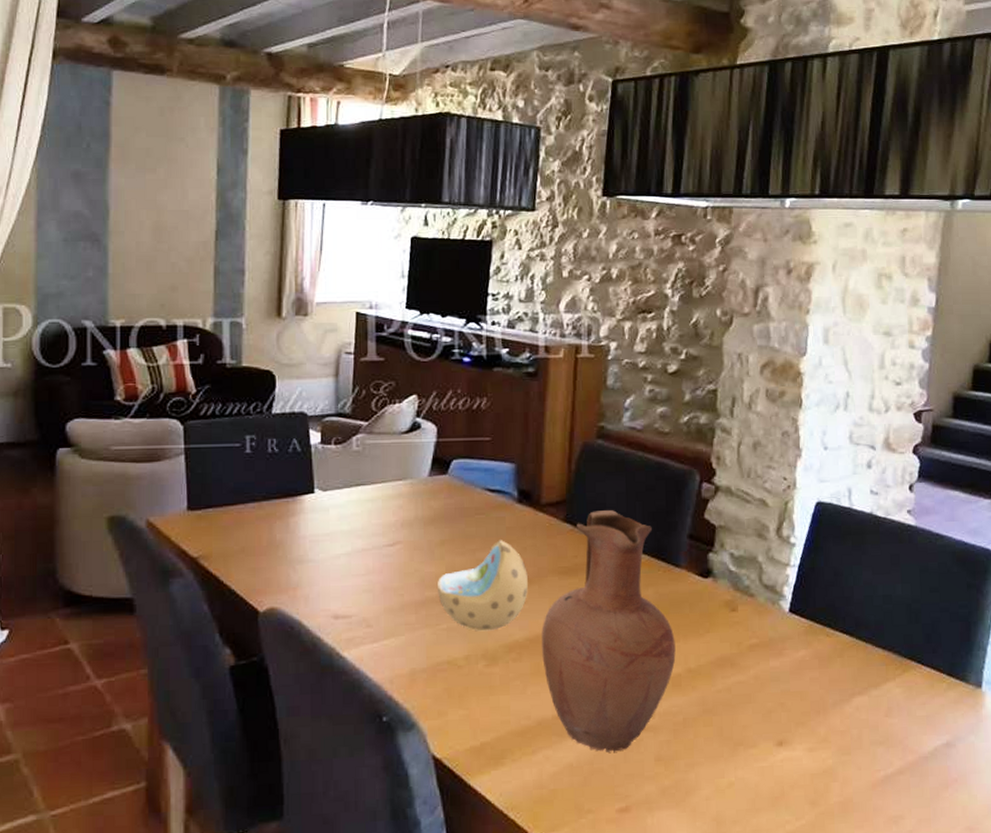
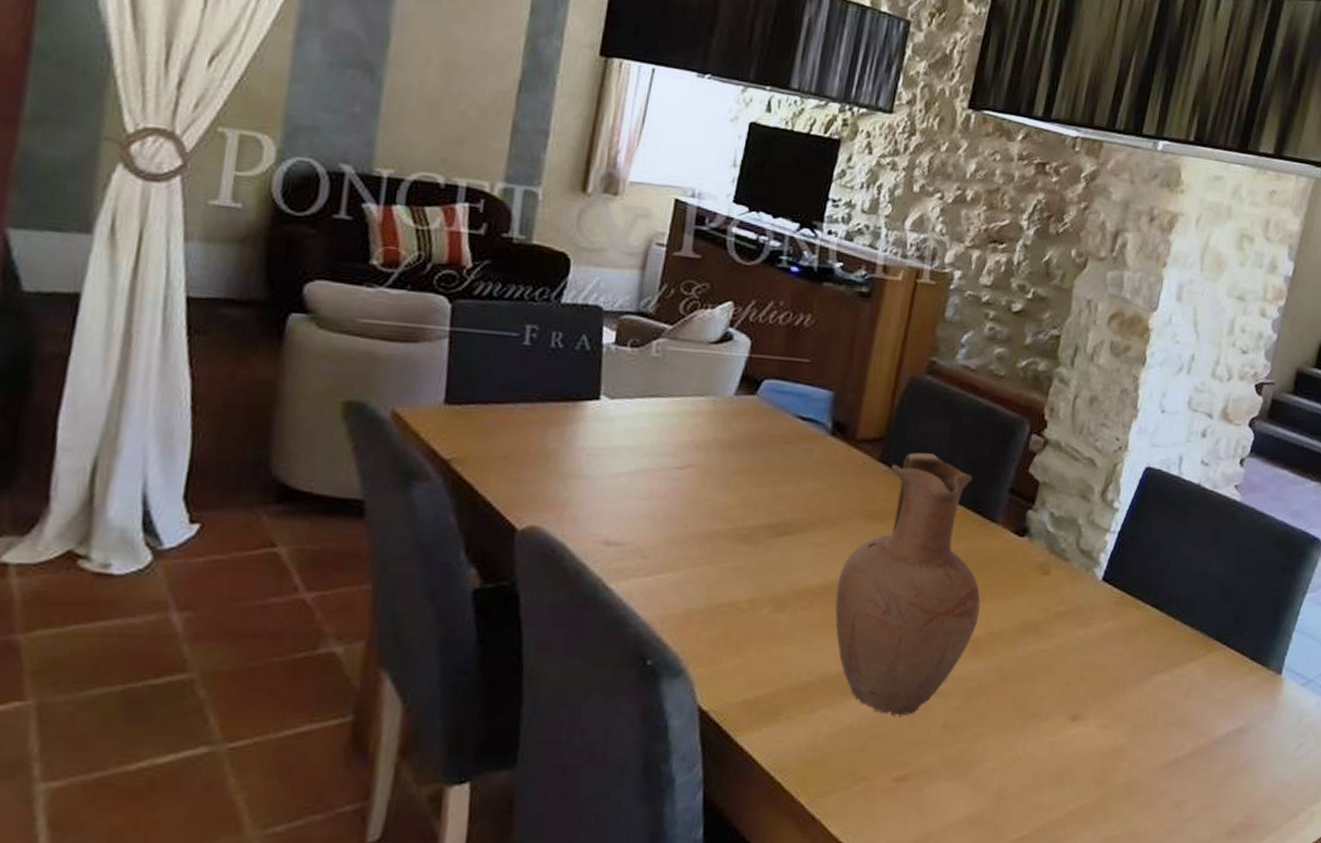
bowl: present [436,540,528,632] -> none [727,474,831,574]

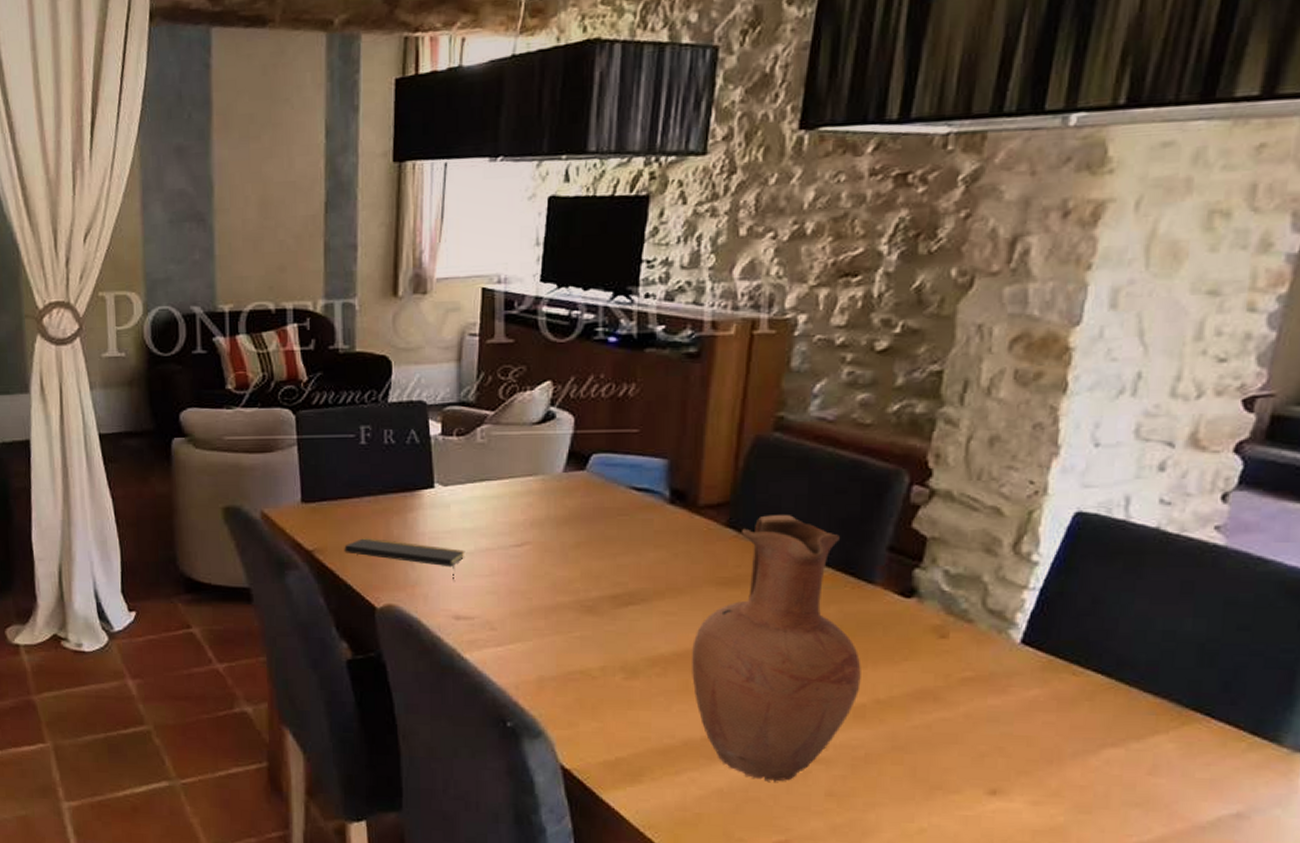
notepad: none [488,448,625,501] -> present [344,537,465,580]

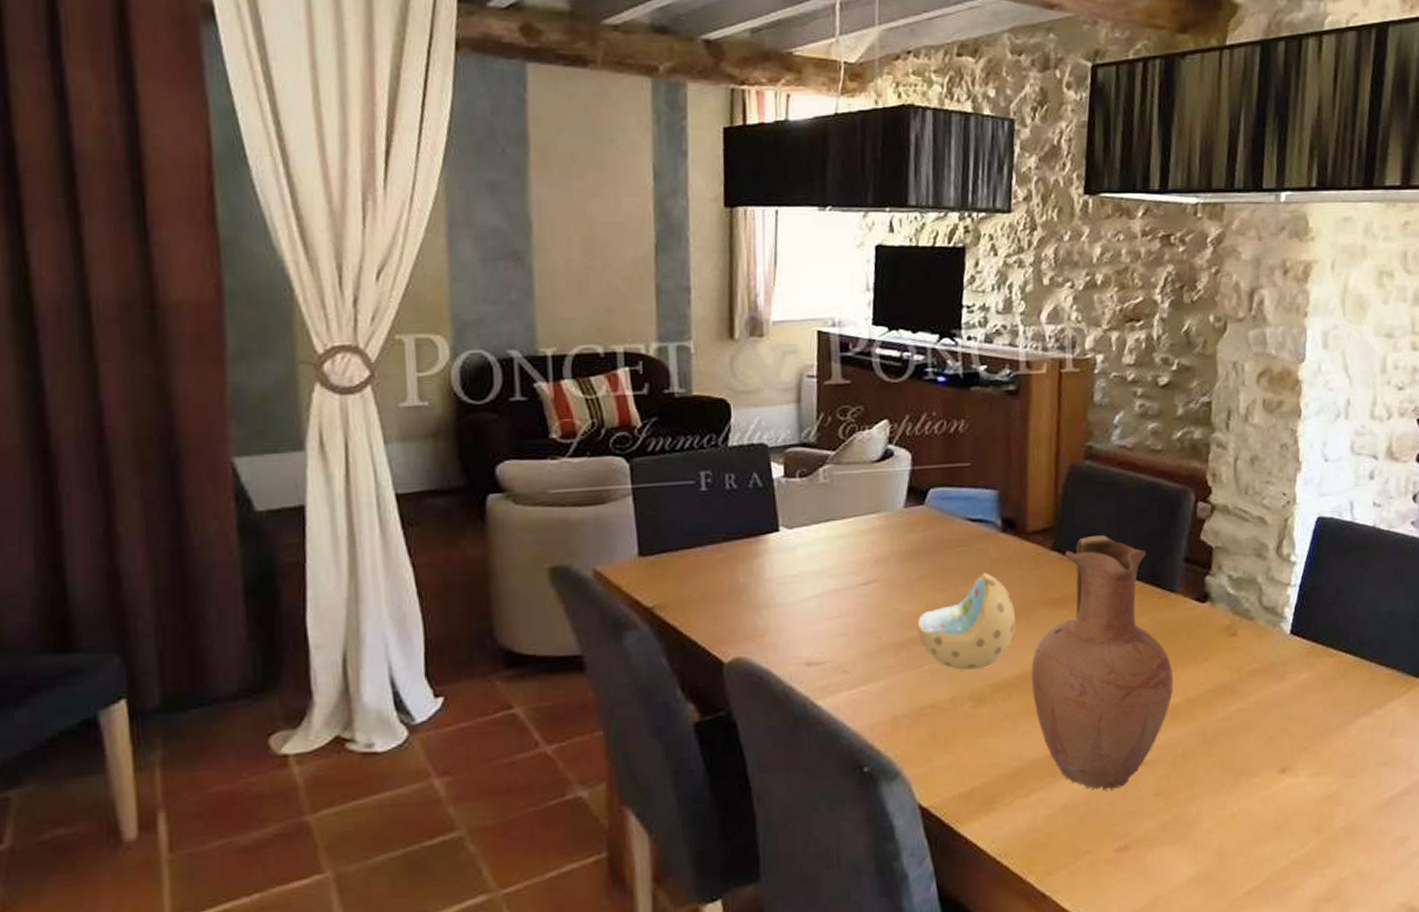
notepad: present [344,537,465,580] -> none [687,588,814,625]
bowl: none [570,544,678,642] -> present [917,573,1015,671]

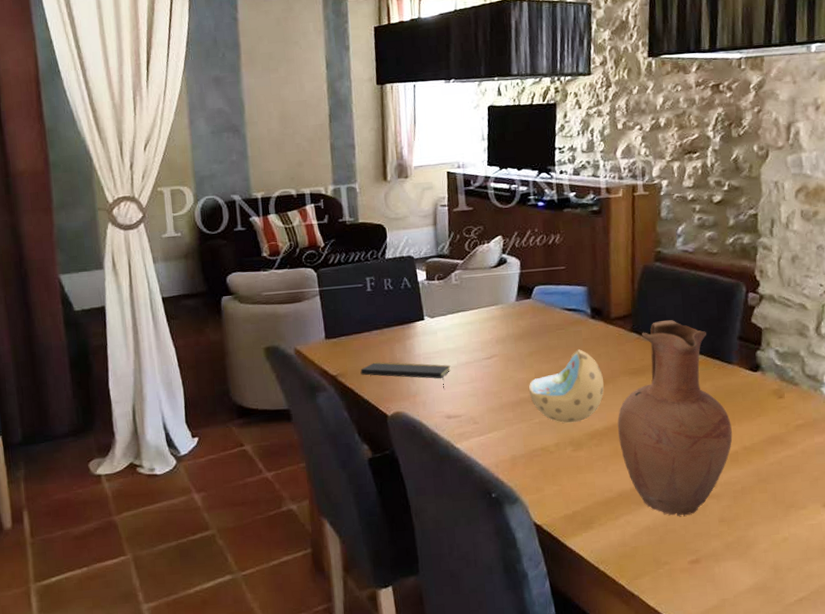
notepad: none [687,588,814,625] -> present [360,361,451,388]

